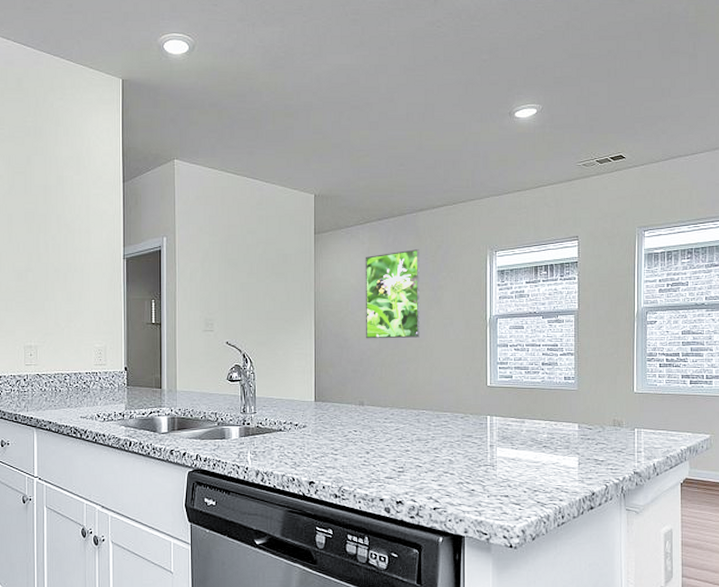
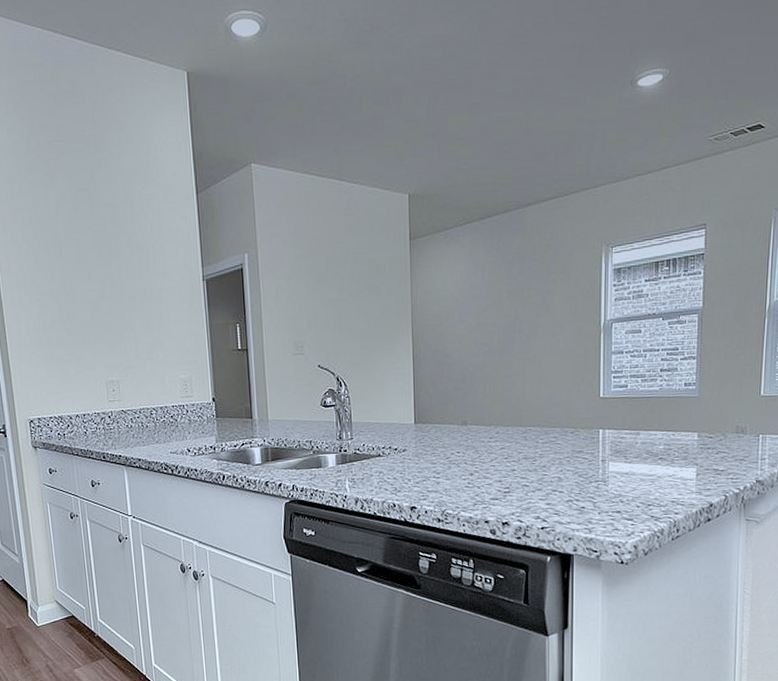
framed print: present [365,249,419,339] -> none [466,250,527,354]

